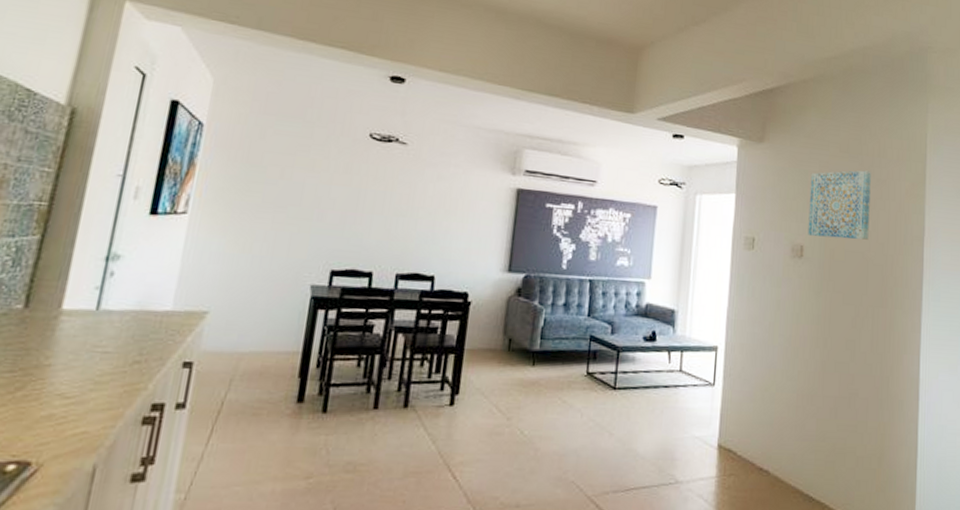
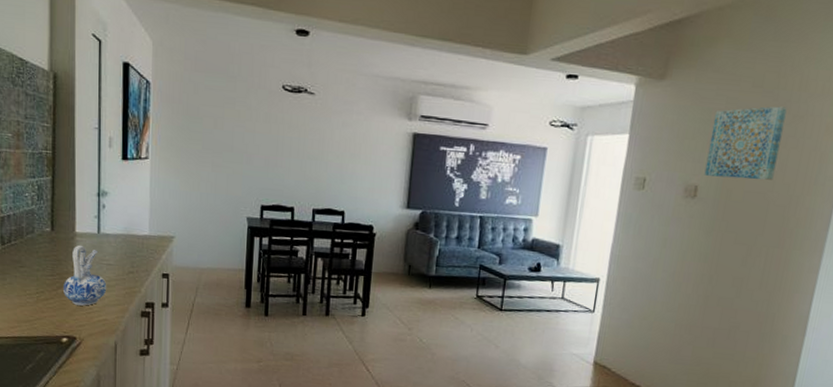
ceramic pitcher: none [24,326,97,414] -> present [64,244,107,306]

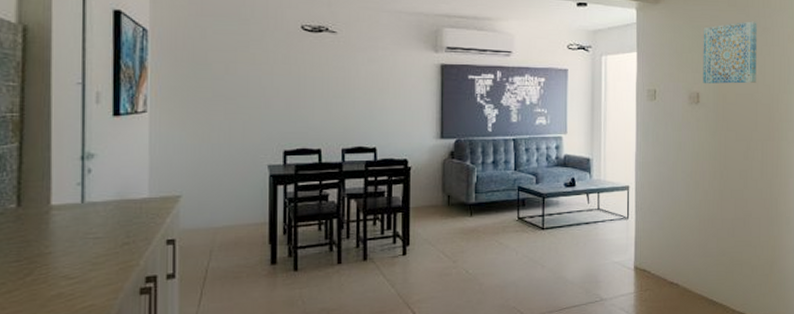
ceramic pitcher: present [64,244,107,306] -> none [34,219,94,293]

